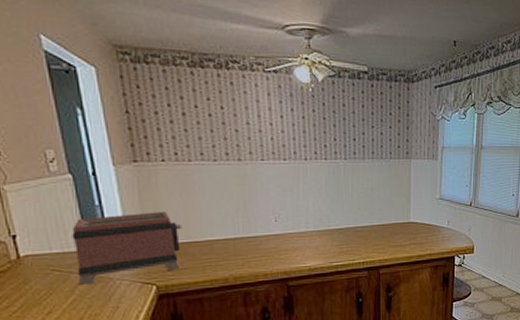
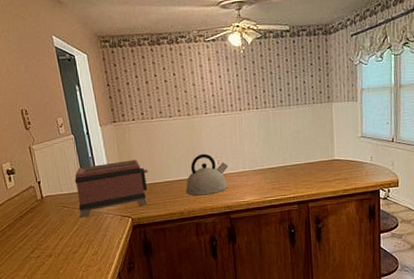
kettle: none [231,208,288,259] -> present [185,153,229,196]

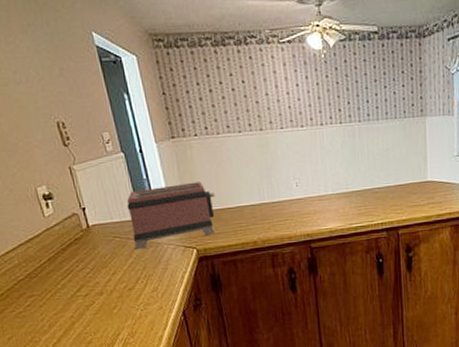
kettle: present [185,153,229,196] -> none [259,174,309,223]

